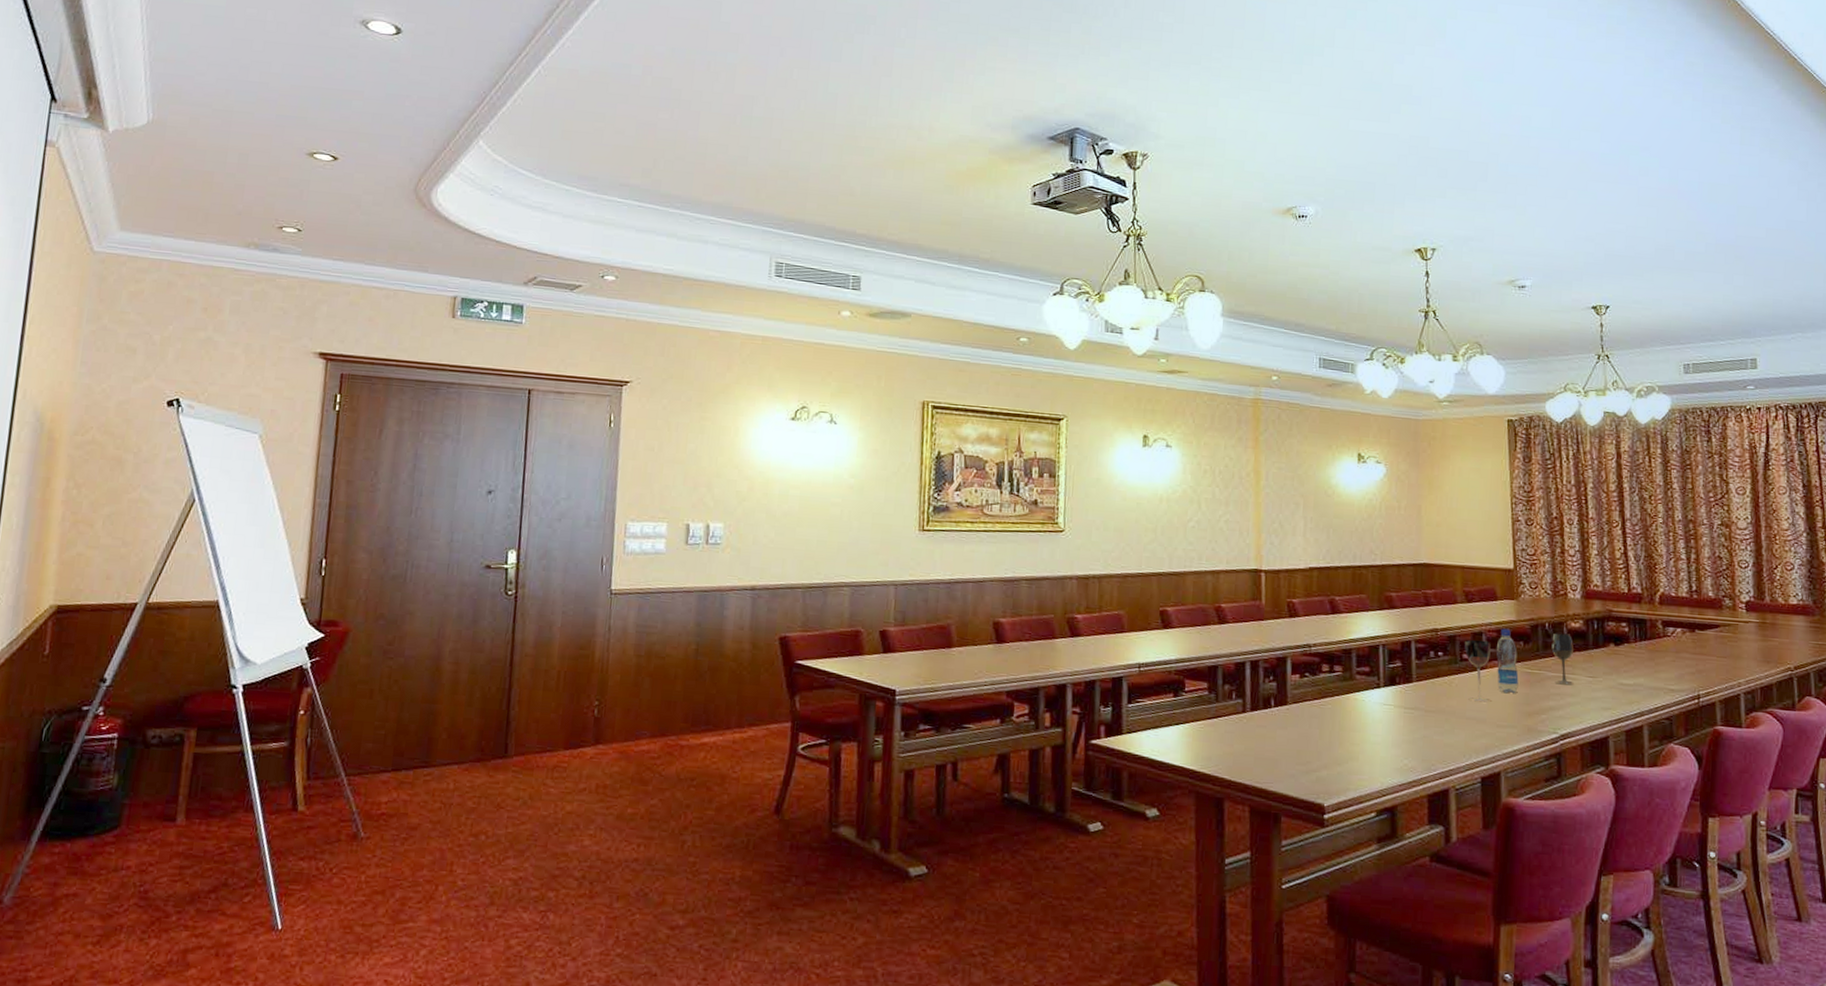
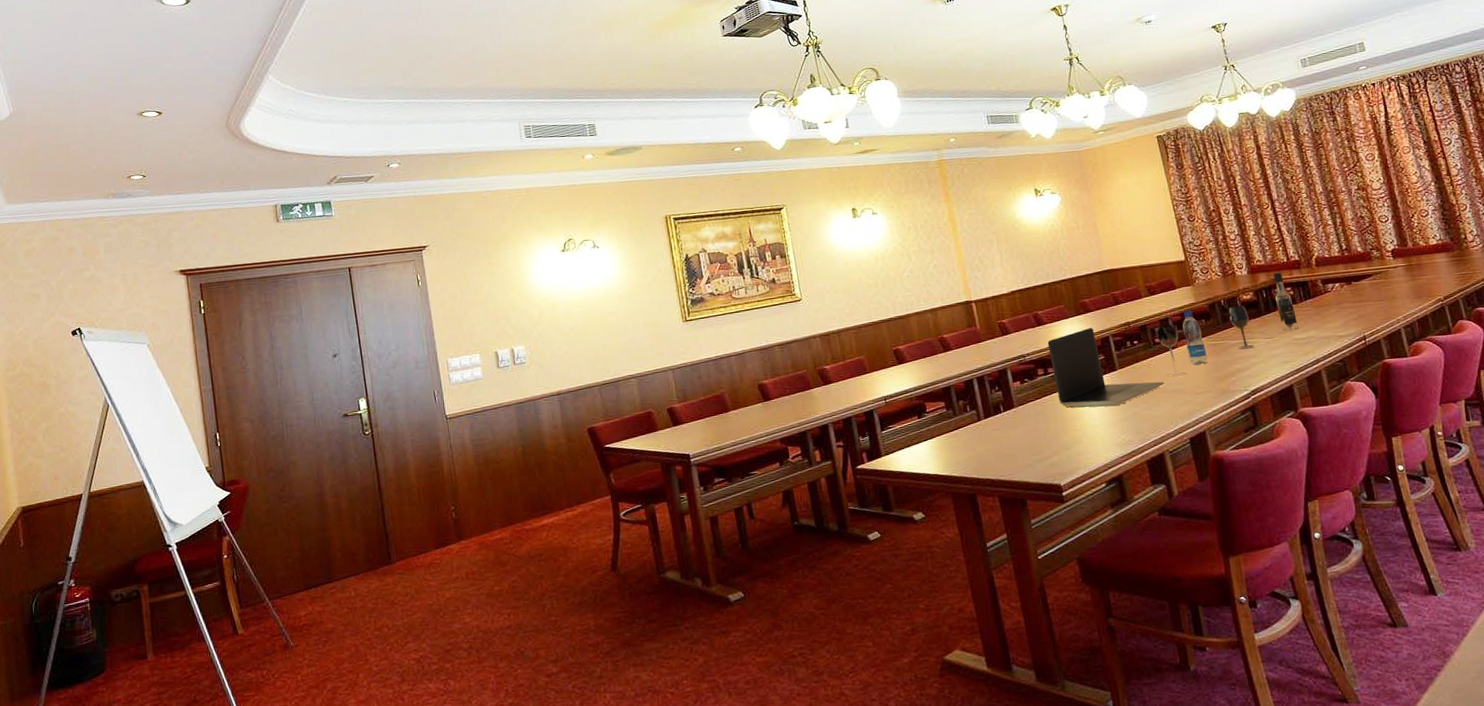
laptop computer: none [1339,627,1464,724] -> present [1047,328,1164,408]
bottle: none [1606,603,1628,674] -> present [1273,272,1299,331]

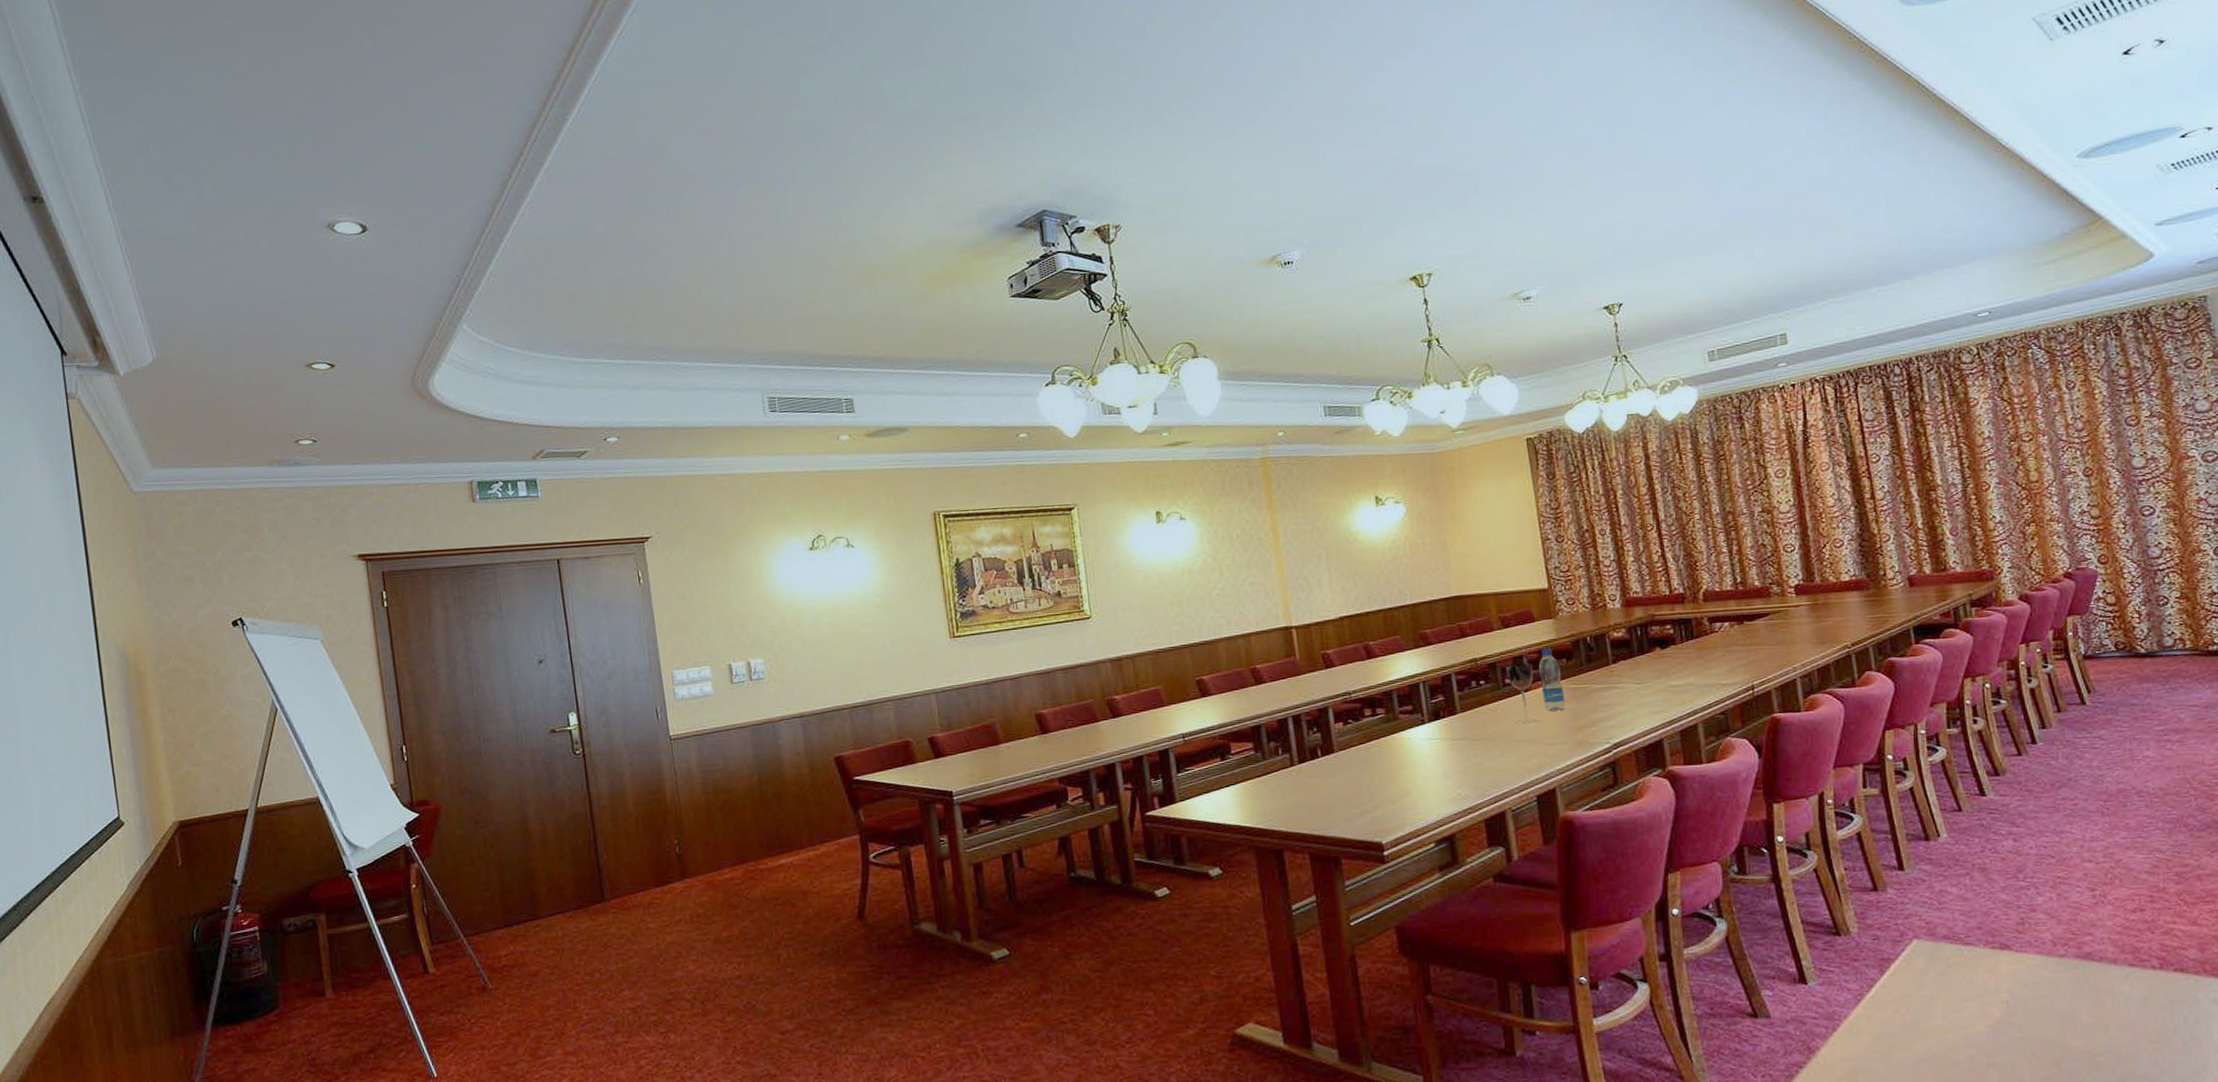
laptop computer: present [1047,328,1164,408] -> none [1378,663,1512,756]
wine glass: present [1229,305,1255,350] -> none [1595,644,1622,696]
bottle: present [1273,272,1299,331] -> none [1651,607,1676,676]

